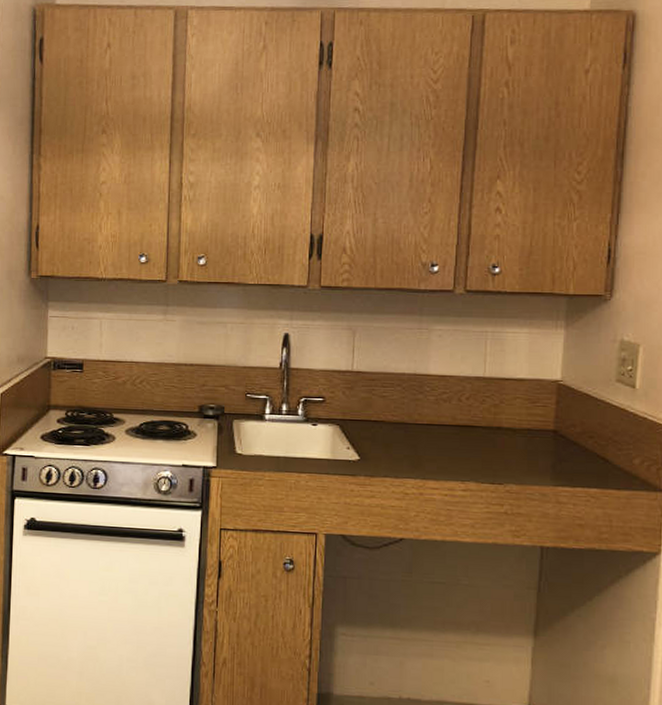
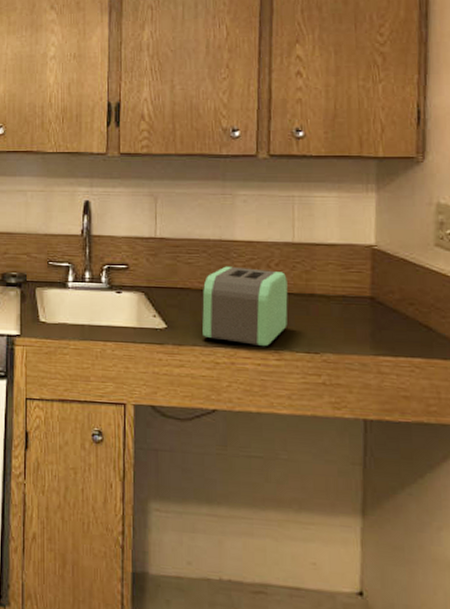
toaster: none [394,400,477,478] -> present [202,266,288,347]

